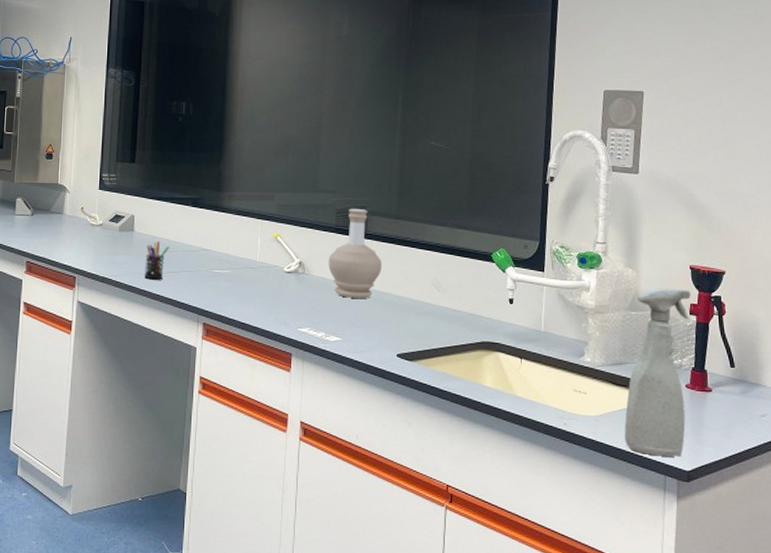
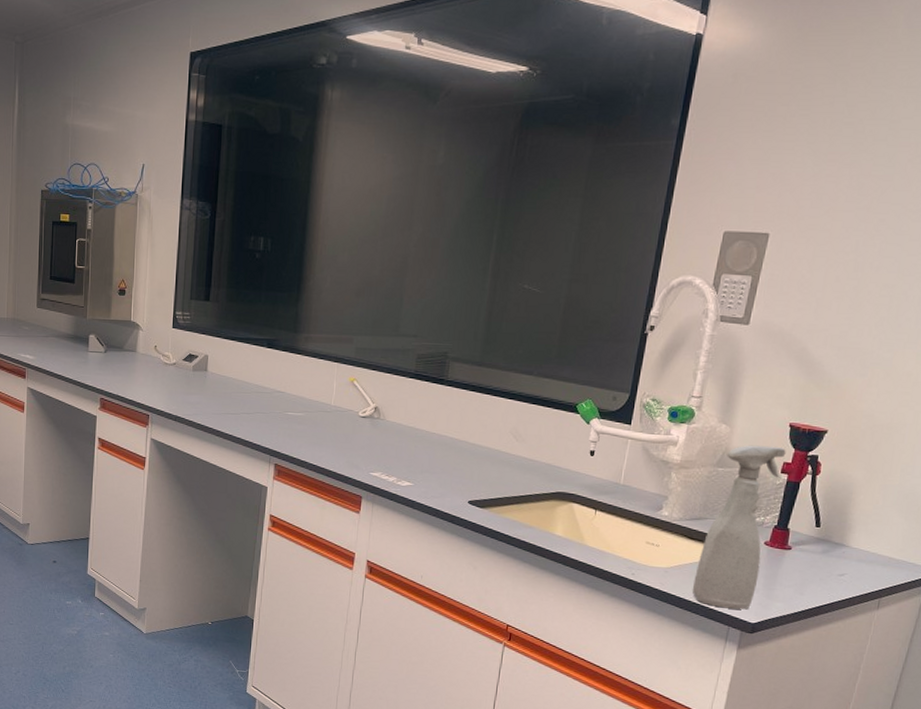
pen holder: present [145,241,169,280] -> none [217,382,243,420]
bottle: present [328,208,381,298] -> none [404,353,460,445]

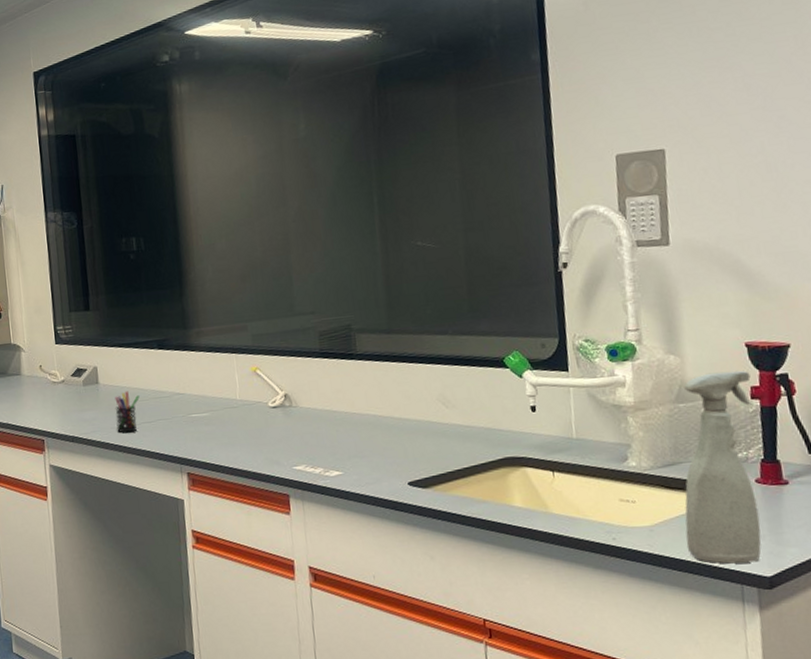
pen holder: none [217,382,243,420] -> present [115,391,140,433]

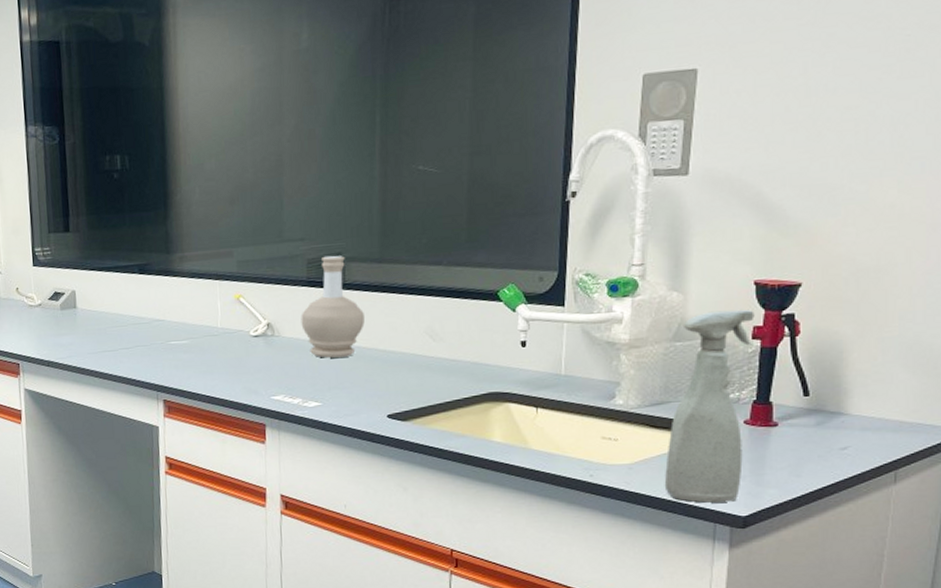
pen holder: present [115,391,140,433] -> none [92,316,118,359]
bottle: none [316,327,379,427] -> present [301,255,365,358]

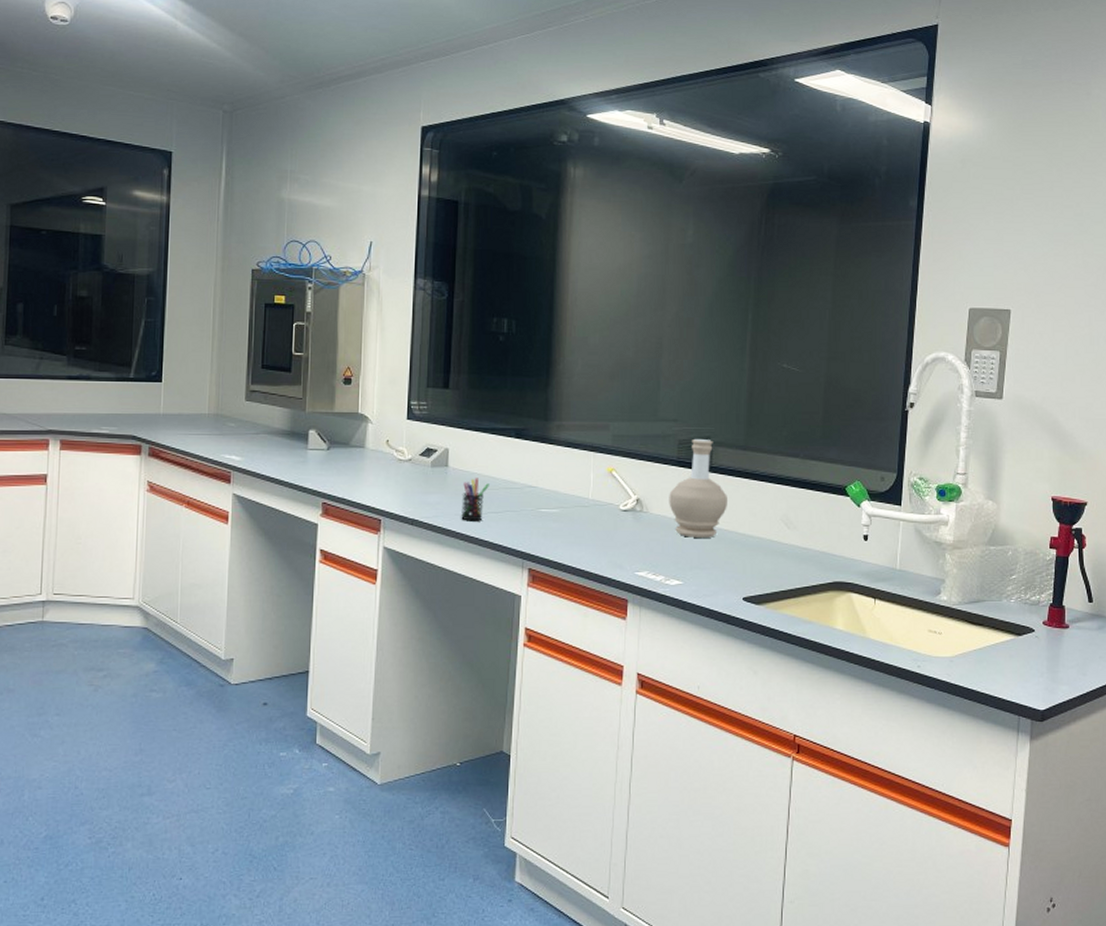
pen holder: none [92,316,118,359] -> present [461,478,489,521]
spray bottle: present [664,309,755,503] -> none [979,521,1052,696]

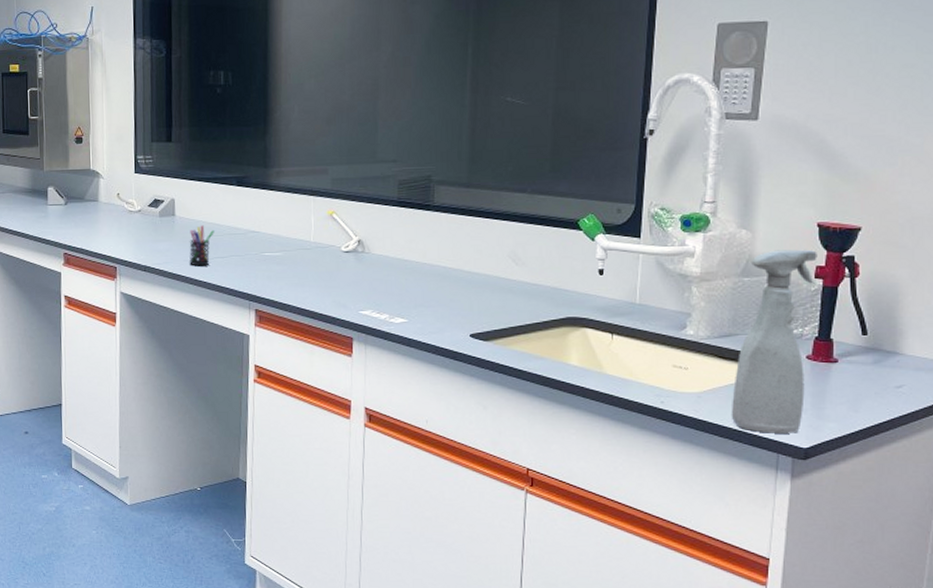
bottle: present [669,438,727,538] -> none [390,178,451,276]
spray bottle: none [979,521,1052,696] -> present [731,249,817,433]

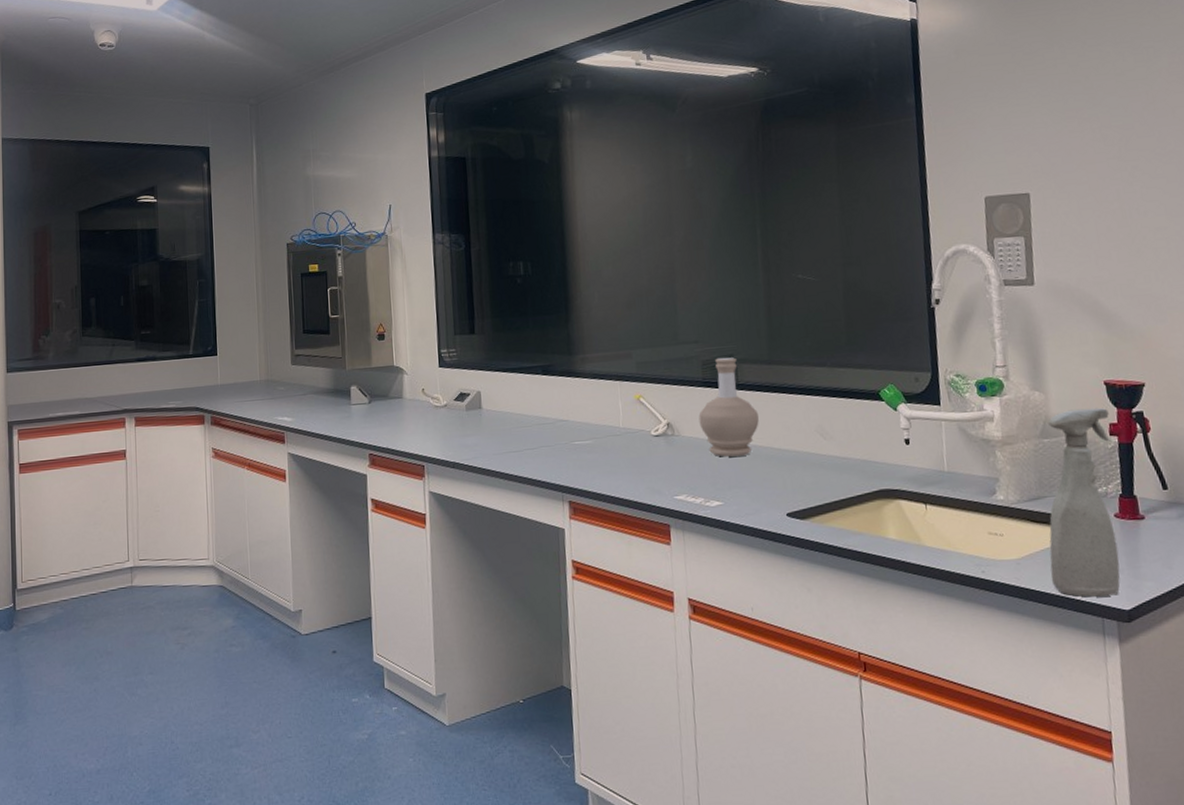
pen holder: present [189,225,214,266] -> none [497,417,523,460]
bottle: none [390,178,451,276] -> present [698,357,759,457]

